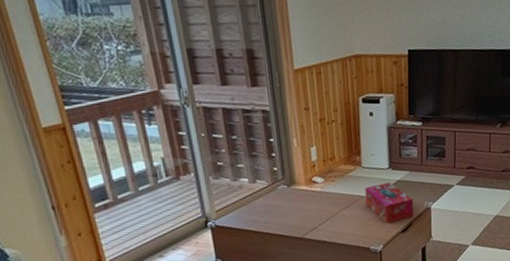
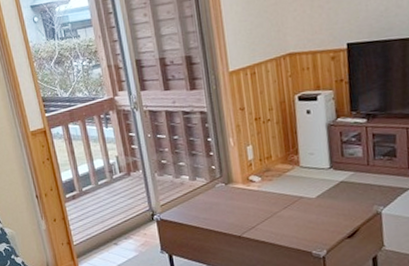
tissue box: present [365,183,414,224] -> none [304,184,362,228]

